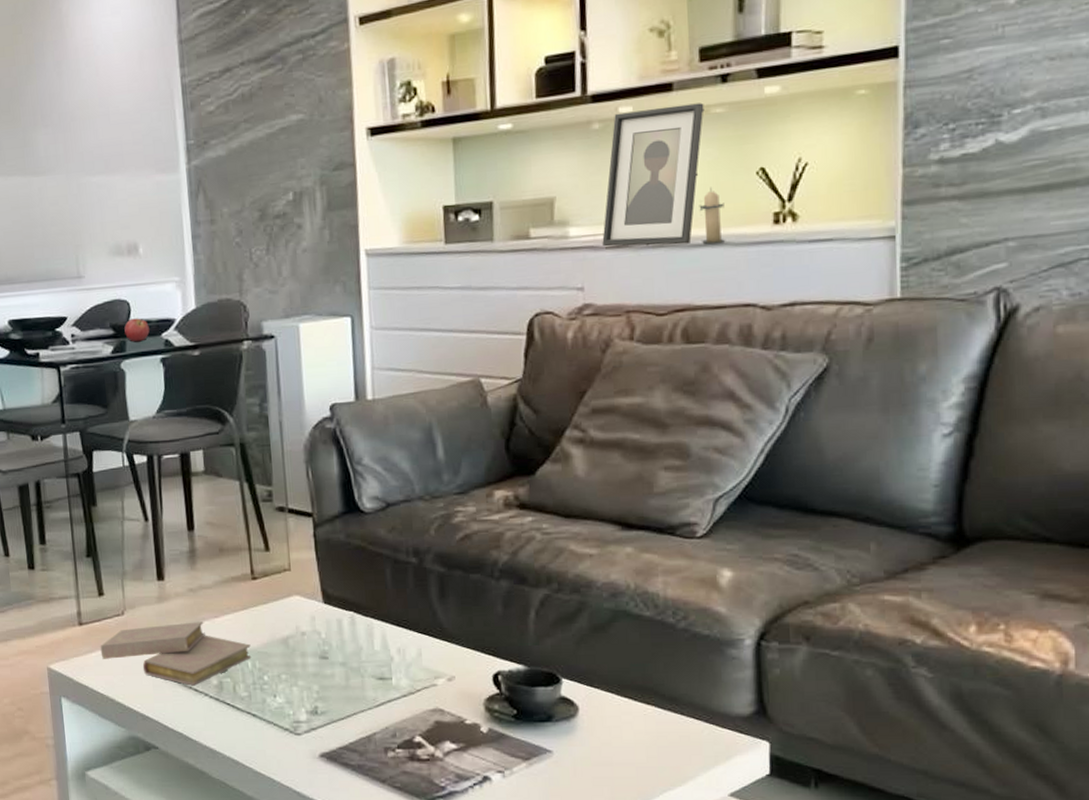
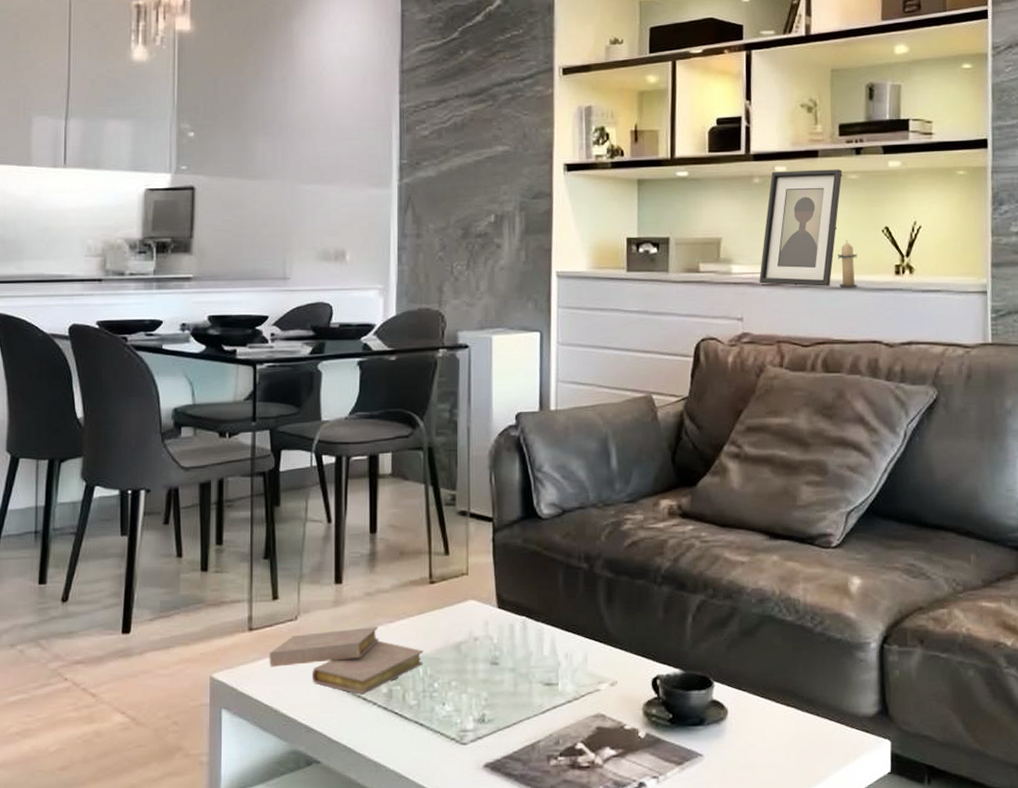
fruit: present [124,318,150,343] -> none [325,321,349,346]

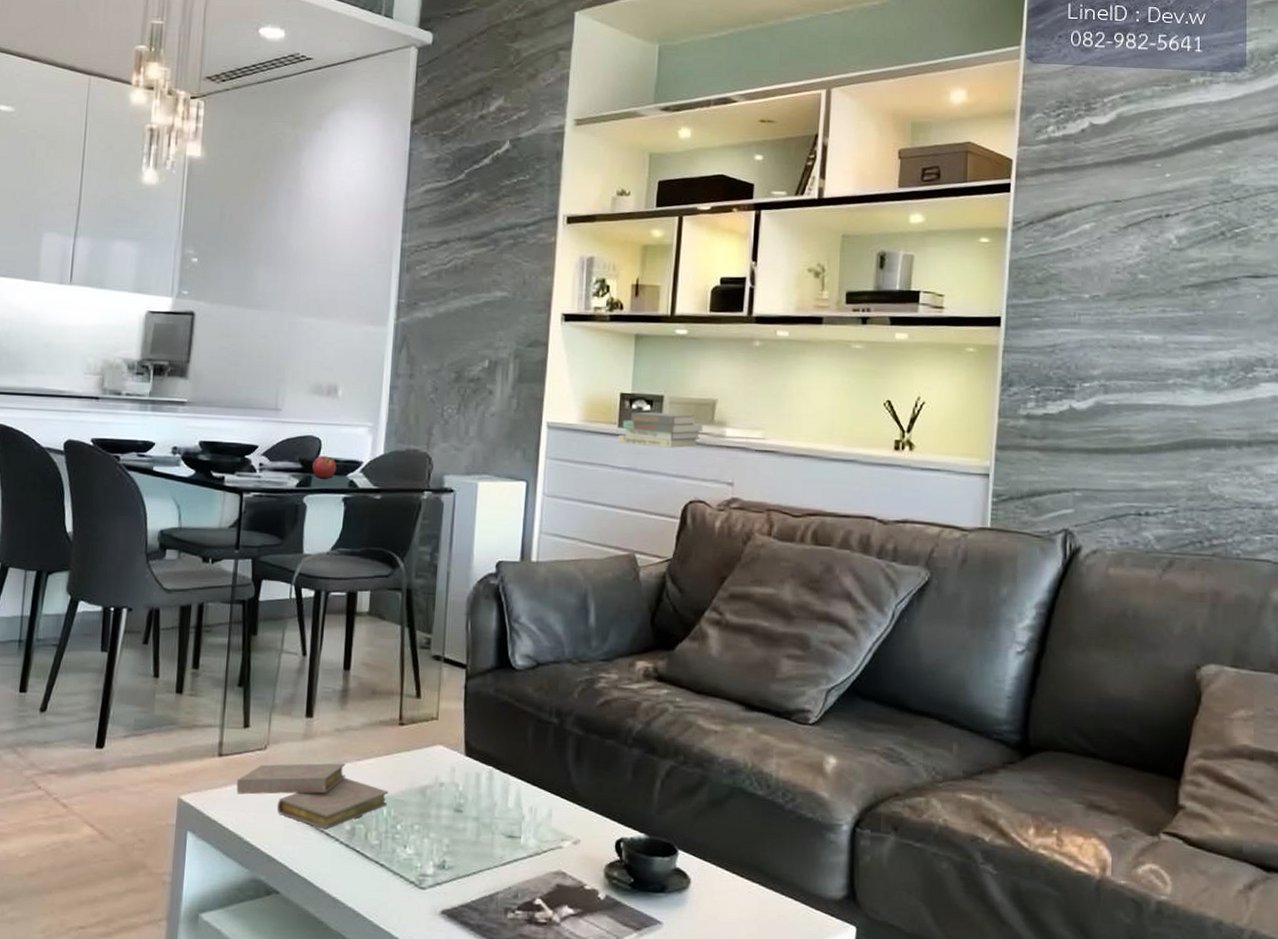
fruit: none [325,321,349,346] -> present [312,456,337,480]
books: none [627,254,710,289] -> present [618,411,704,448]
picture frame: present [759,169,843,286] -> none [753,335,847,457]
candle: present [837,239,858,288] -> none [834,410,856,461]

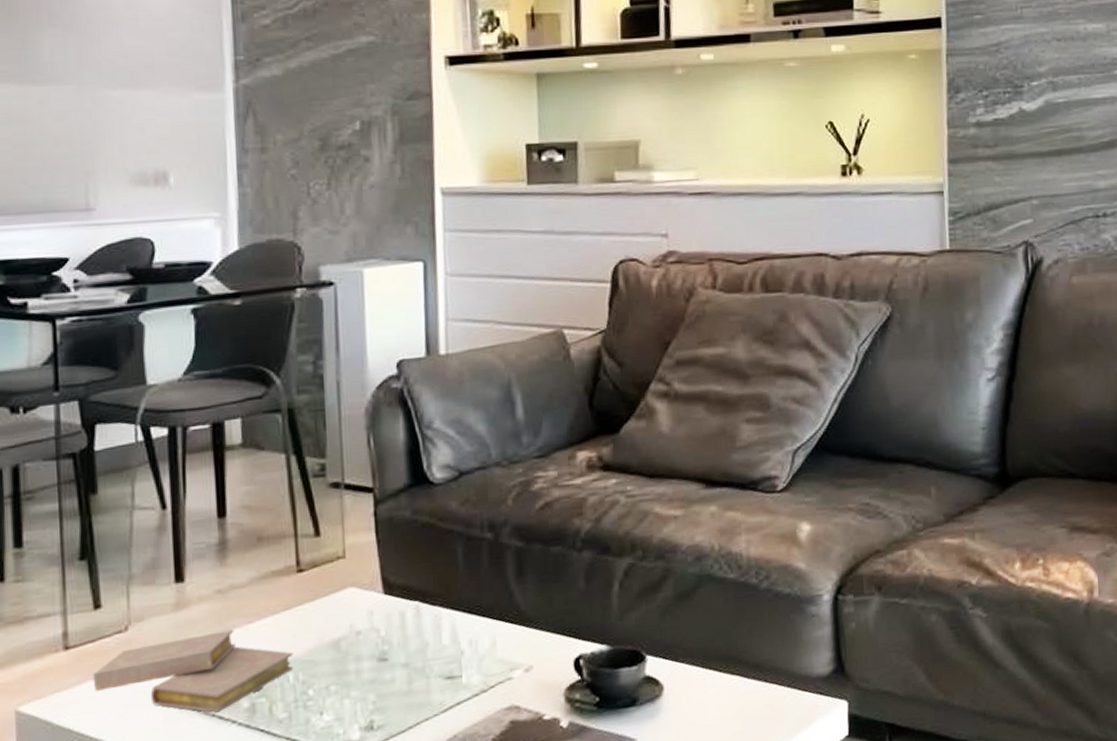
fruit: present [312,456,337,480] -> none [146,260,179,291]
books: present [618,411,704,448] -> none [528,161,628,204]

